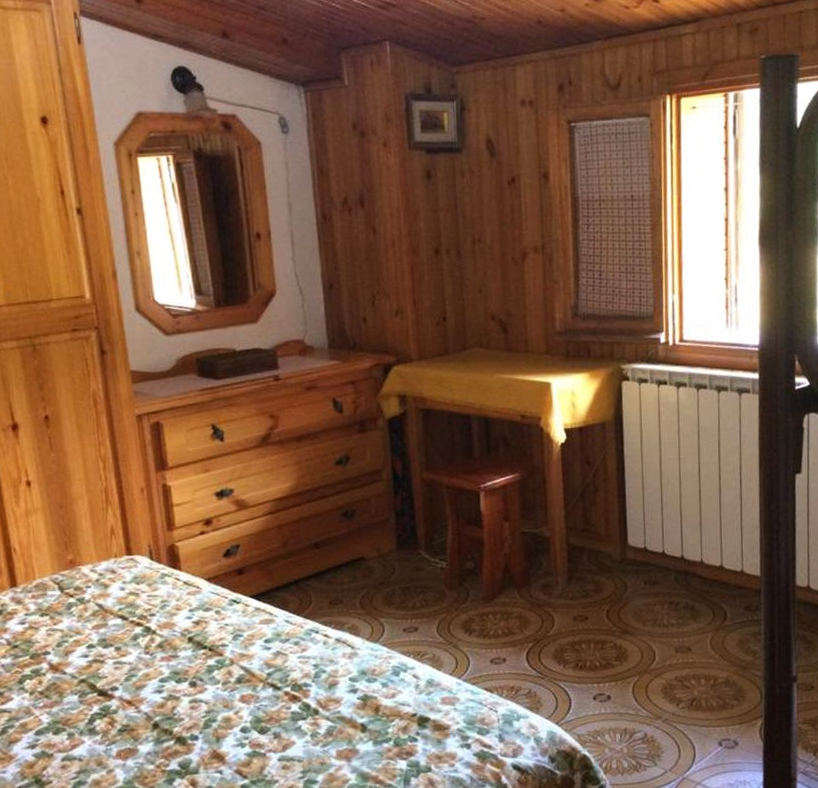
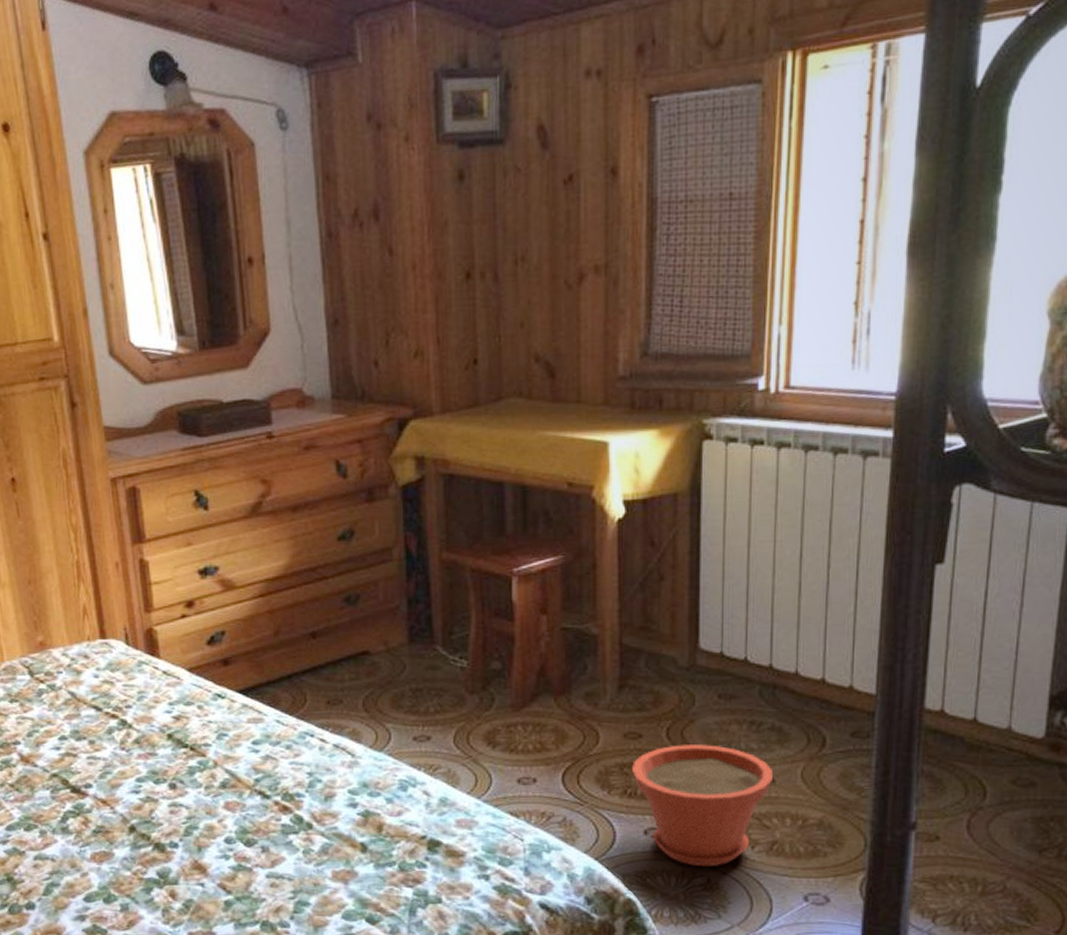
plant pot: none [582,622,689,724] -> present [632,745,773,867]

